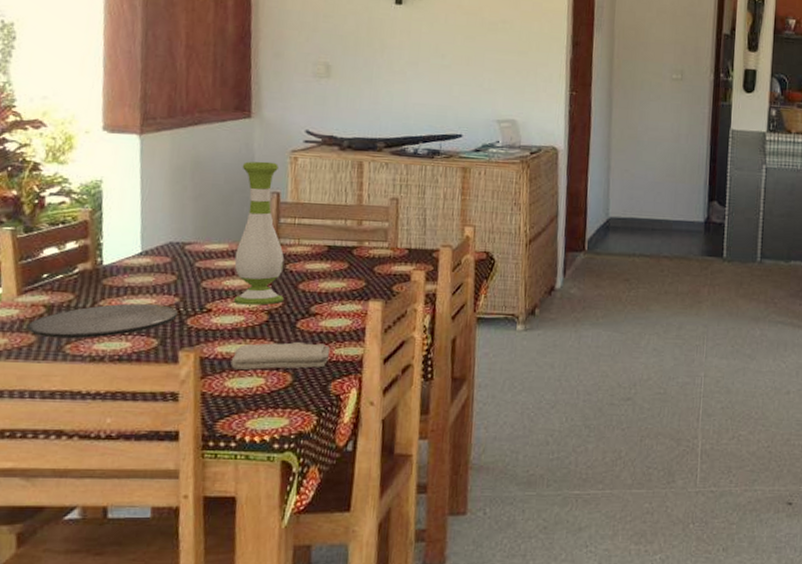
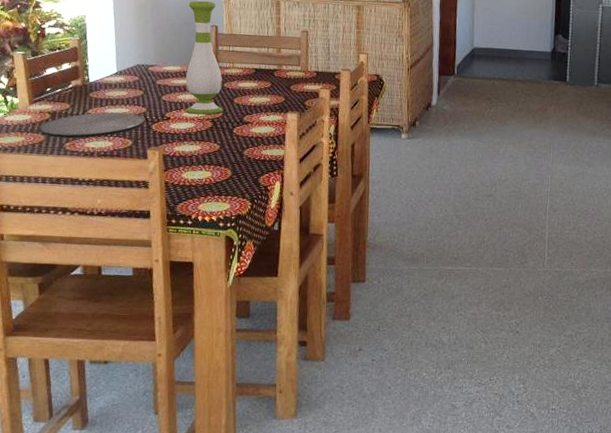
washcloth: present [230,341,329,370] -> none [186,144,259,165]

